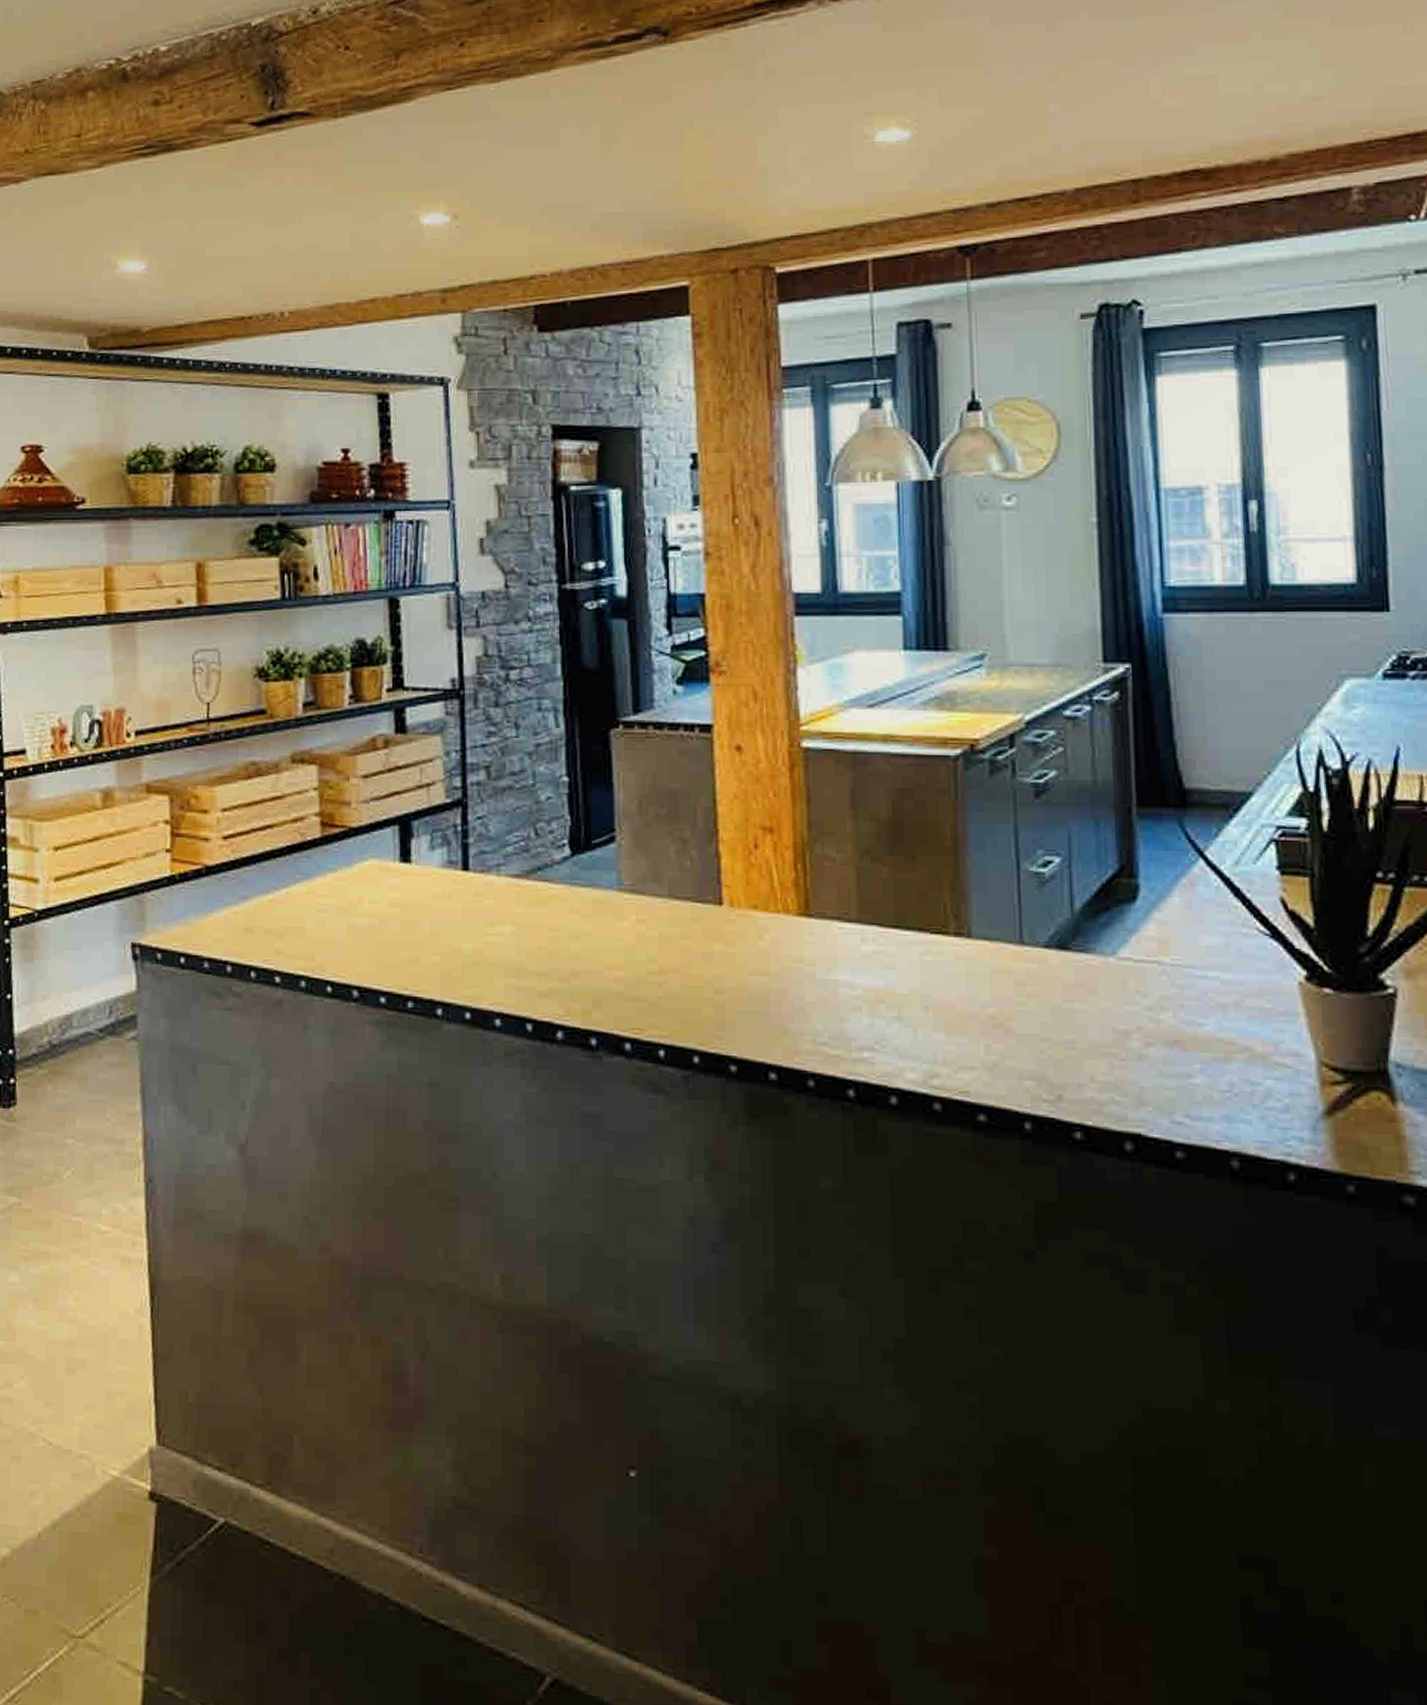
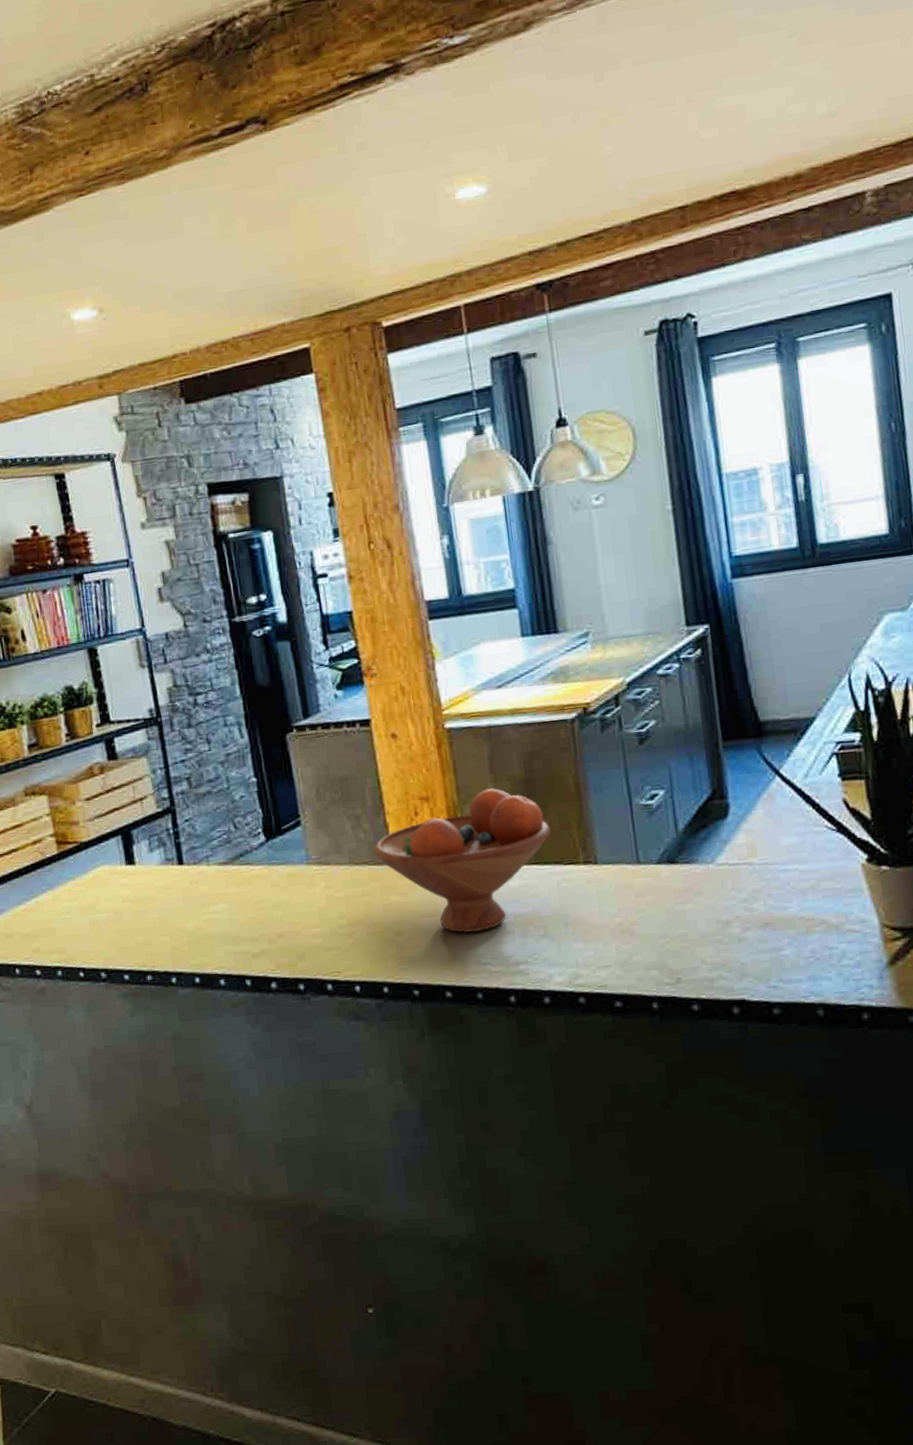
fruit bowl: none [699,826,917,1002] -> present [373,787,551,933]

